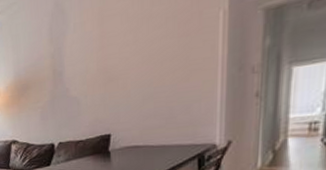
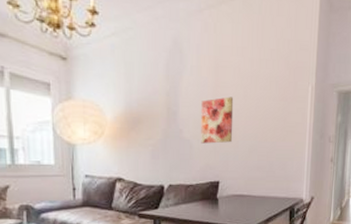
wall art: none [87,45,124,99] -> present [201,96,234,144]

